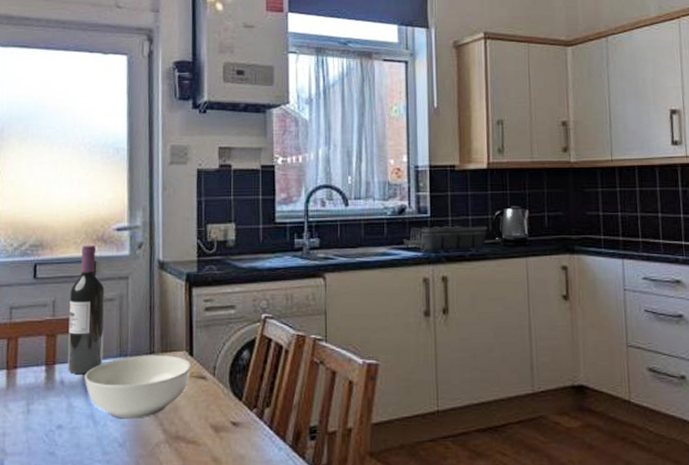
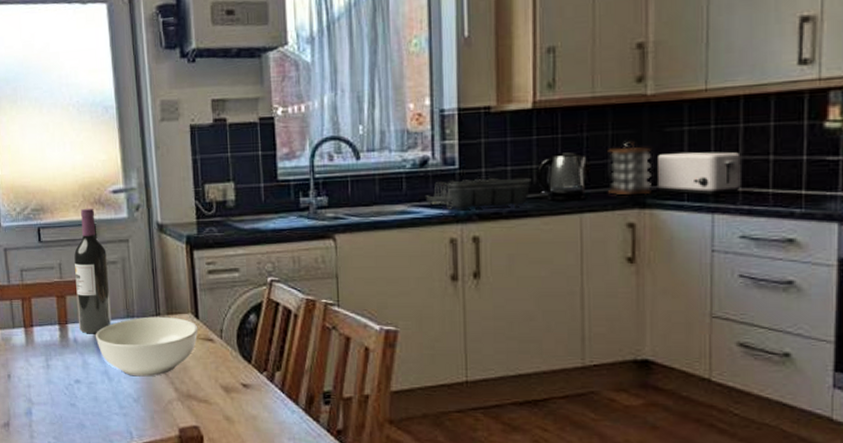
spice rack: none [544,198,578,243] -> present [608,140,651,196]
toaster: none [581,208,641,244] -> present [656,151,741,195]

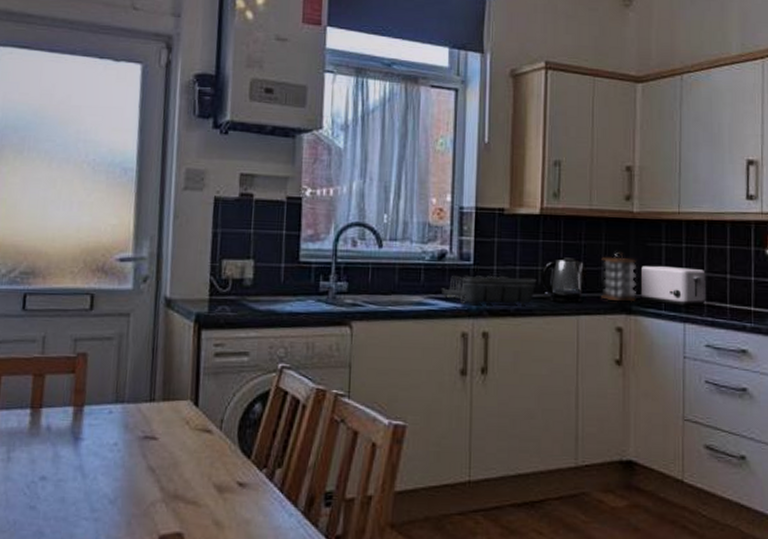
wine bottle: present [74,208,112,333] -> none [55,275,102,420]
bowl: present [95,317,198,377] -> none [73,403,197,473]

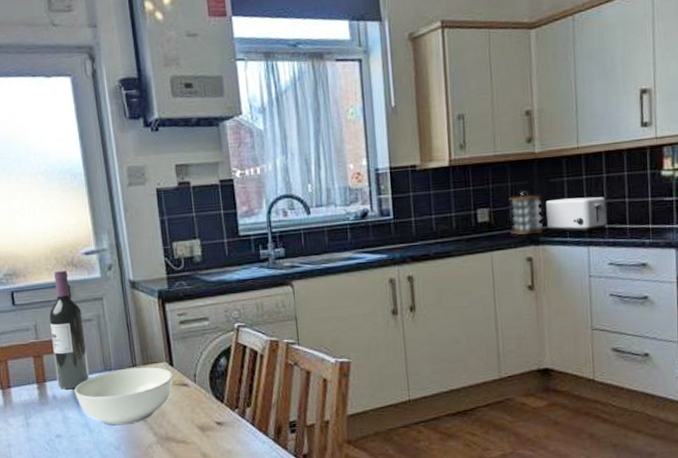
wine bottle: none [55,275,102,420] -> present [49,270,90,389]
bowl: none [73,403,197,473] -> present [74,367,174,426]
dish rack: present [442,275,537,305] -> none [368,224,452,254]
kettle: present [541,257,584,304] -> none [455,201,494,243]

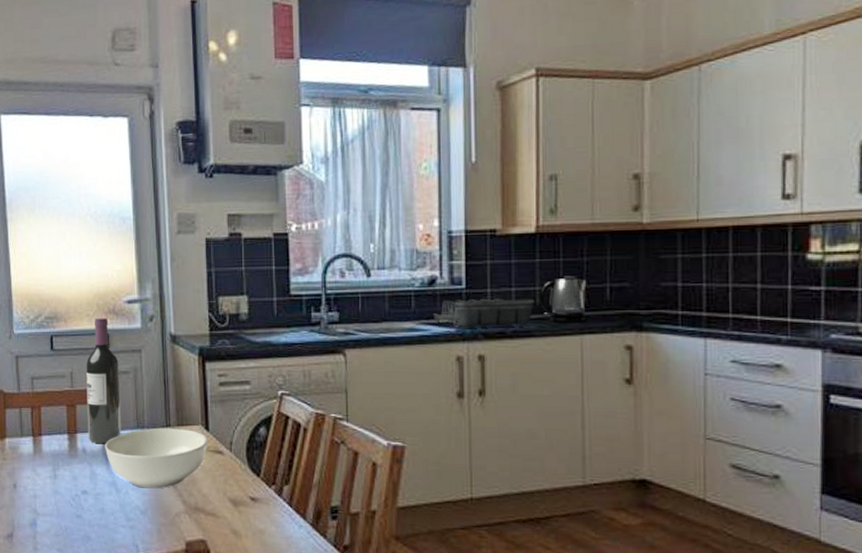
dish rack: none [368,224,452,254] -> present [434,299,535,328]
kettle: none [455,201,494,243] -> present [539,276,587,324]
spice rack: present [509,190,543,236] -> none [607,266,648,319]
toaster: present [546,196,607,232] -> none [652,278,731,320]

